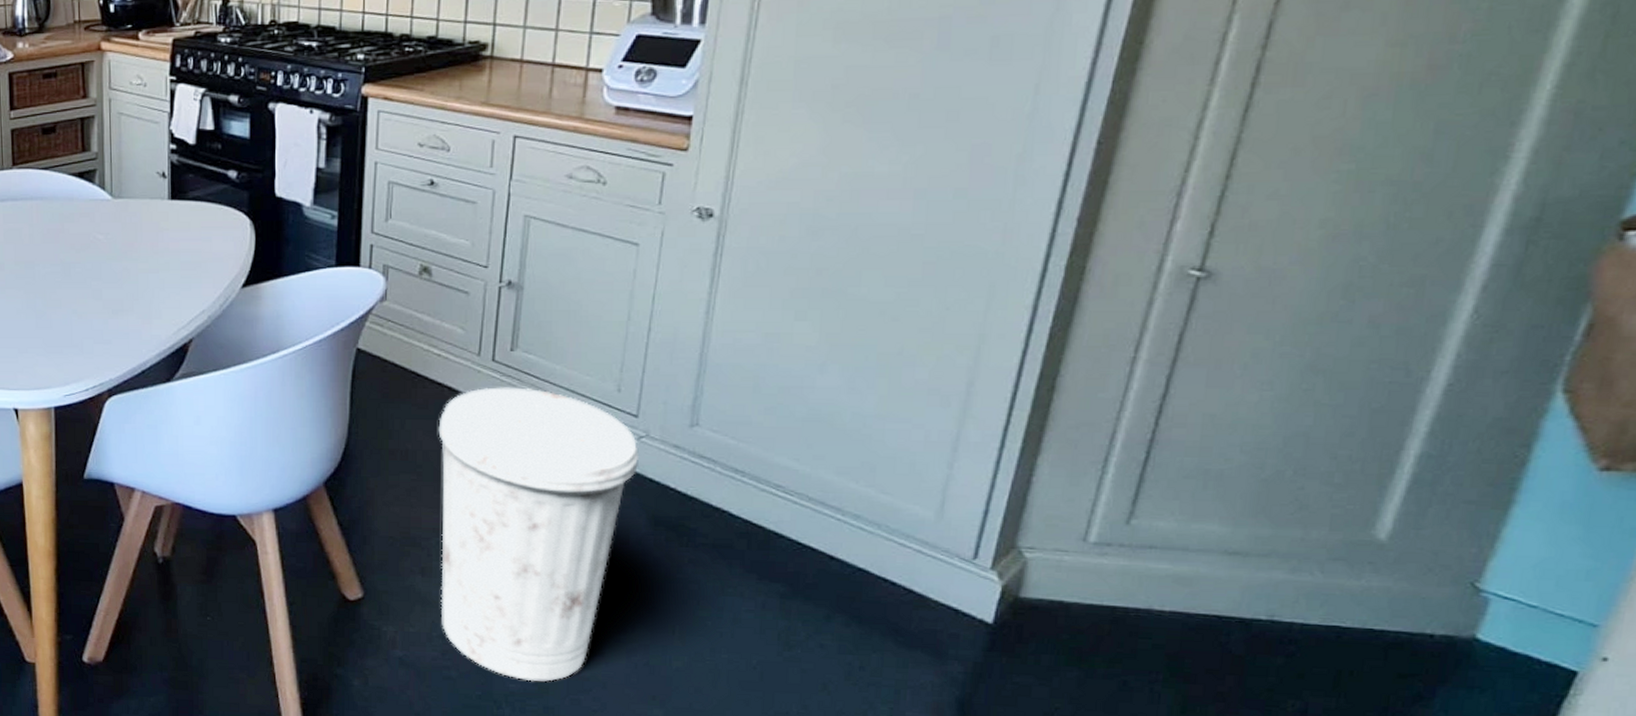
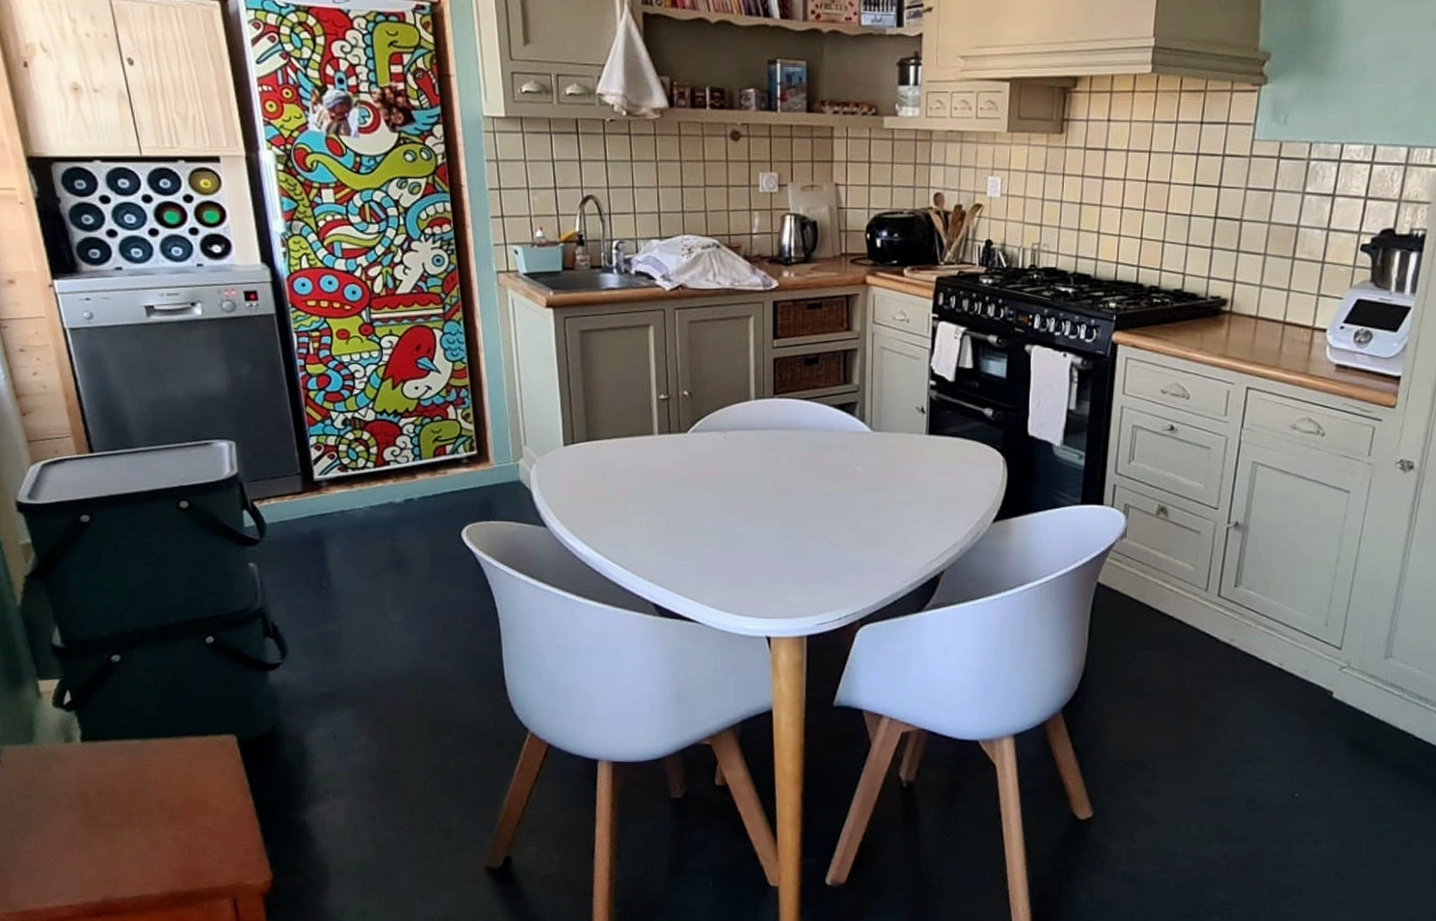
trash can: present [438,387,640,682] -> none [1162,620,1341,891]

